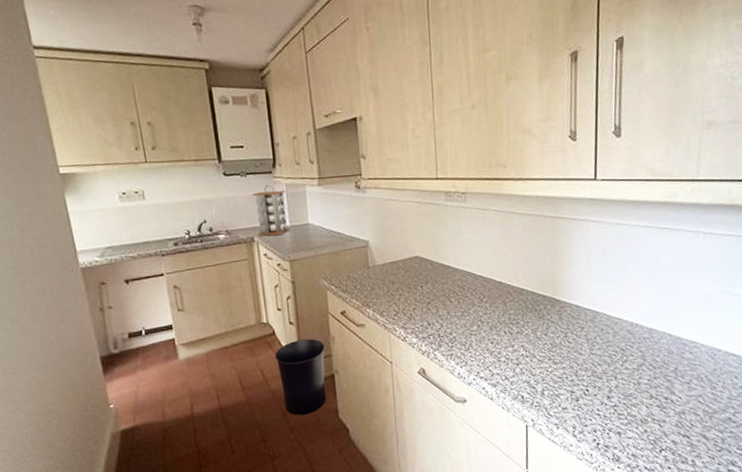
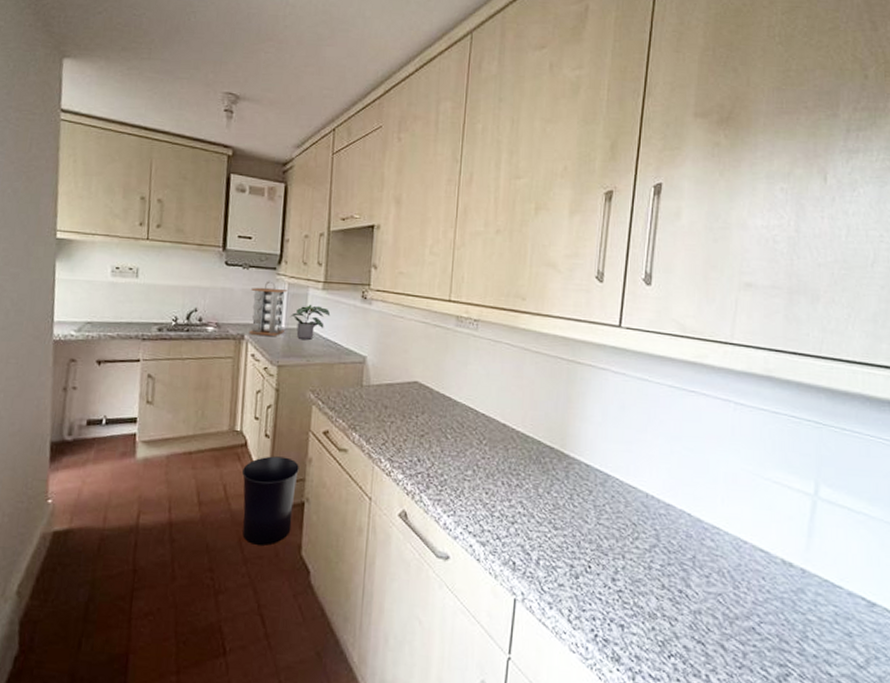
potted plant: none [292,200,330,235] -> present [289,304,331,341]

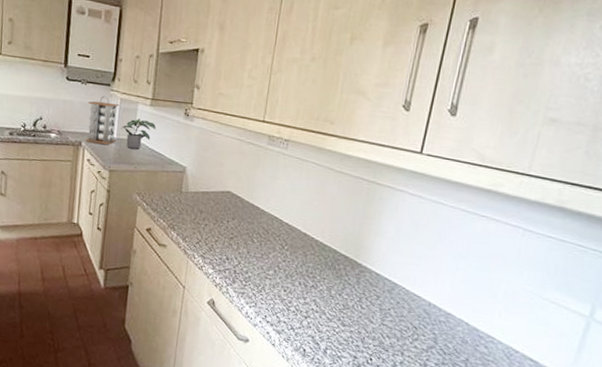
waste bin: present [242,456,299,546] -> none [77,245,125,318]

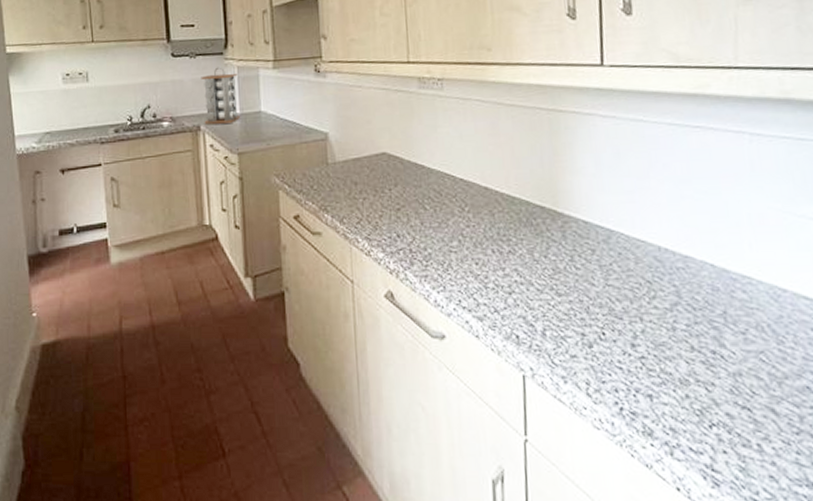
potted plant: present [121,118,157,150] -> none [243,85,285,124]

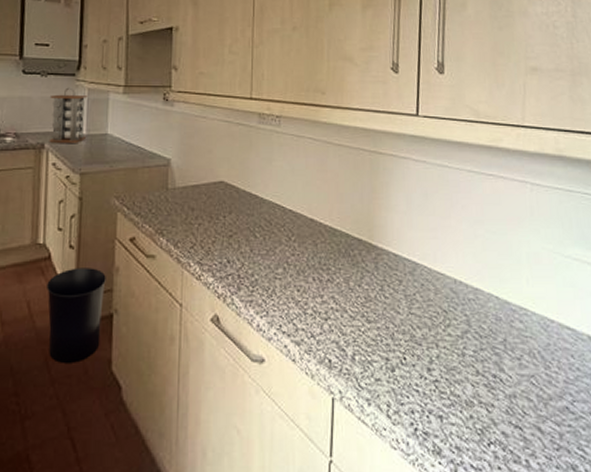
waste bin: none [217,247,275,340] -> present [47,268,106,363]

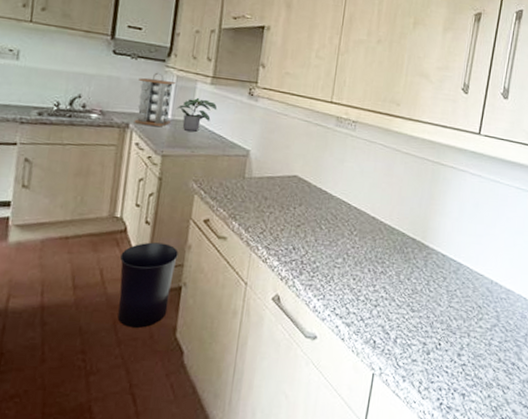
potted plant: none [91,108,133,146] -> present [176,97,218,132]

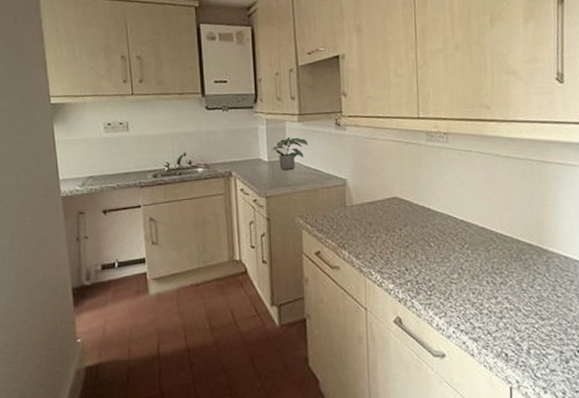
waste bin: present [117,242,178,328] -> none [246,279,297,361]
spice rack: present [134,72,176,127] -> none [233,119,269,172]

